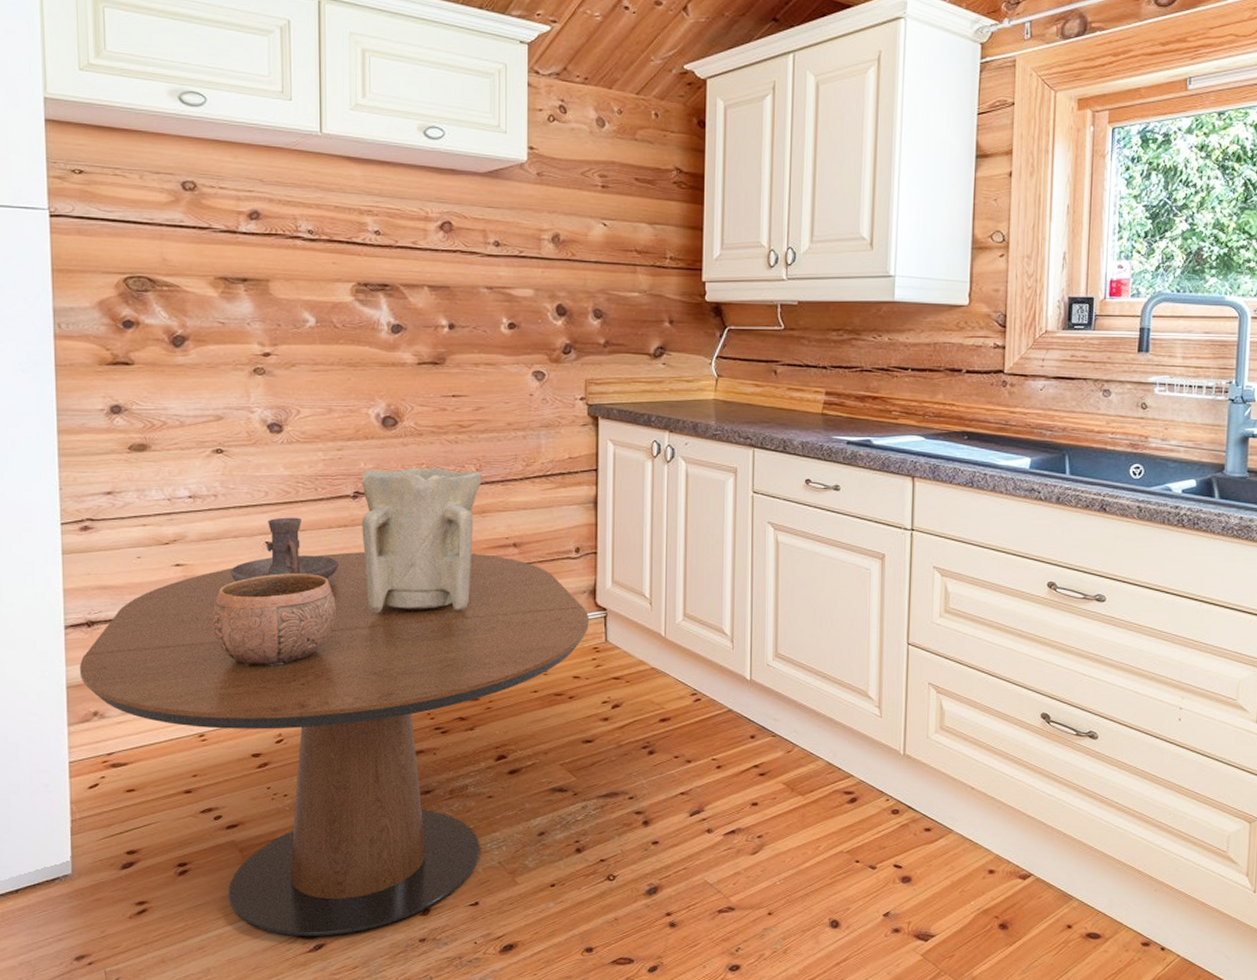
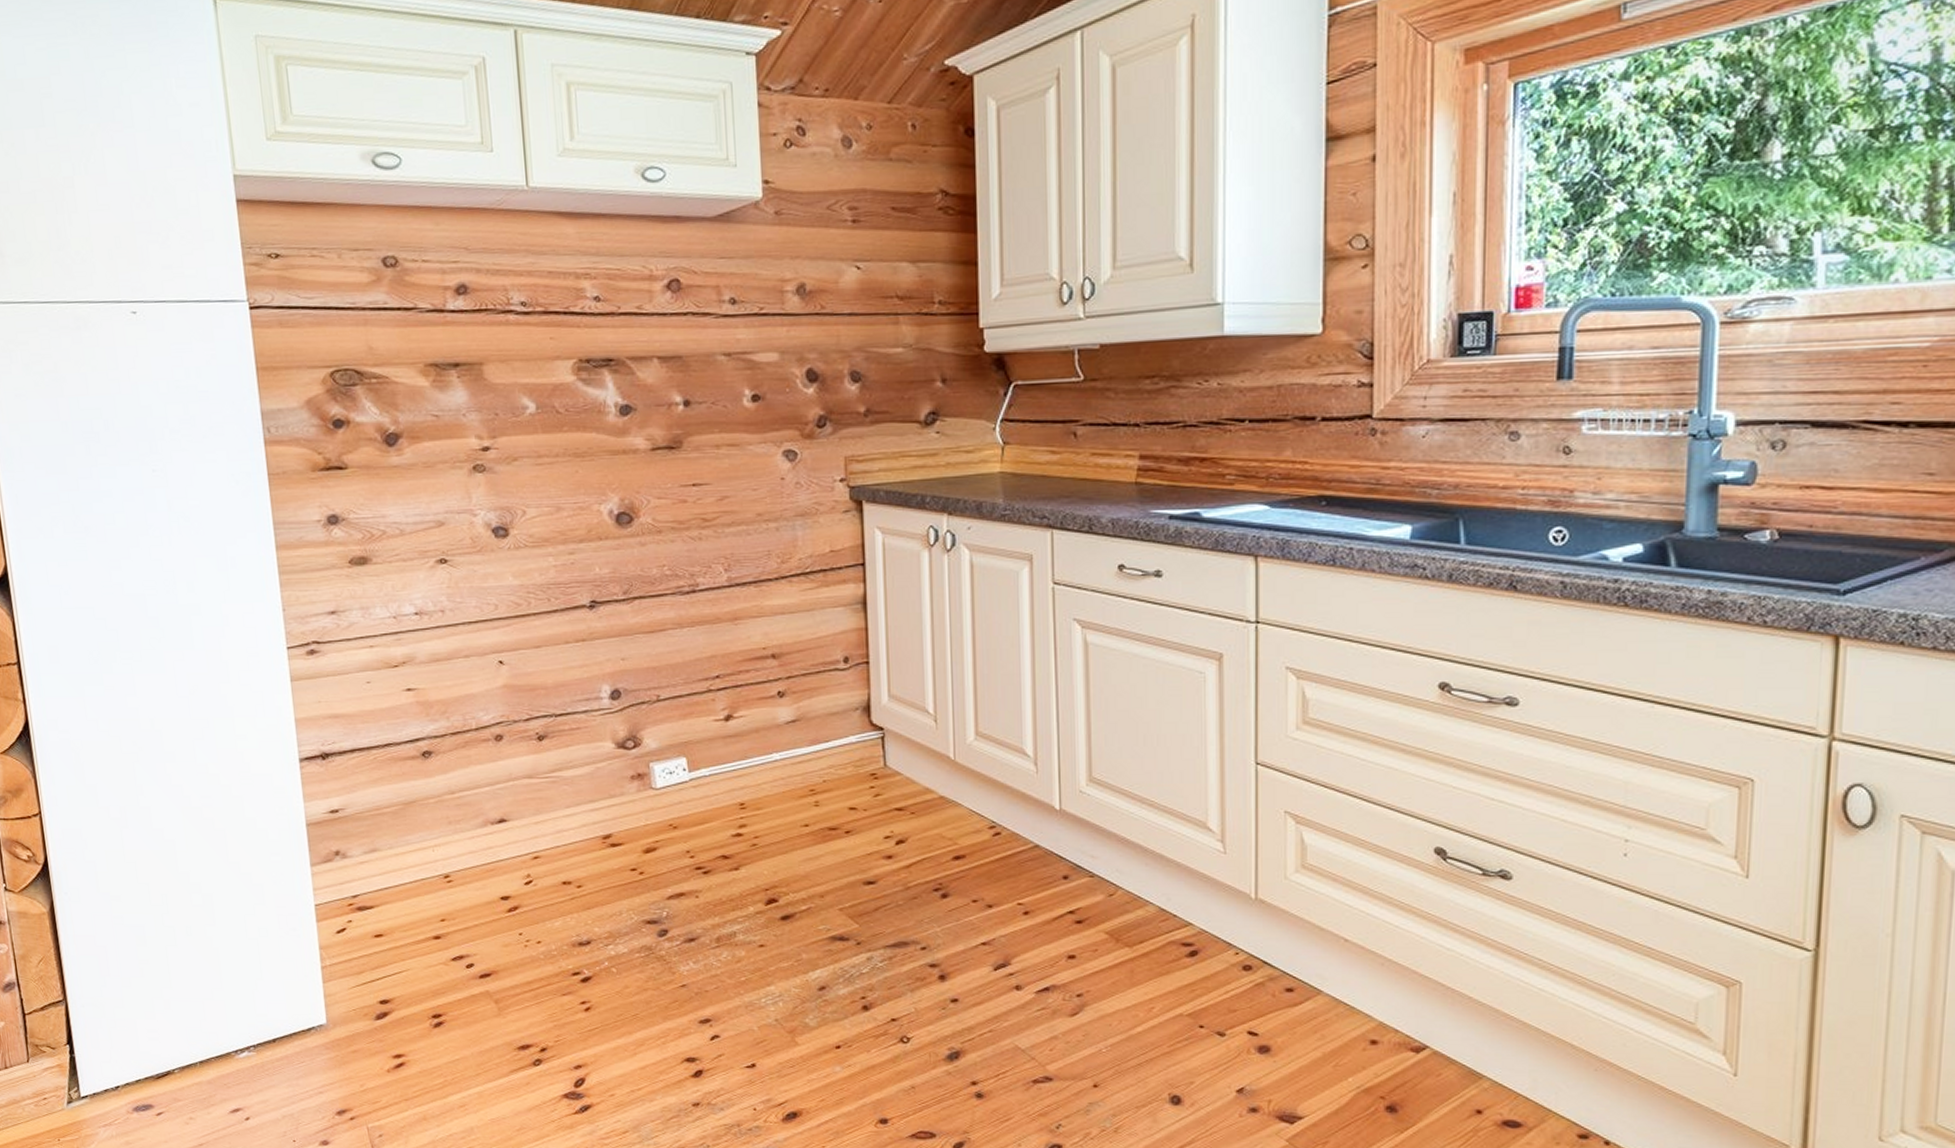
dining table: present [80,552,589,936] -> none [317,666,864,1097]
bowl: present [212,573,336,667] -> none [448,696,580,800]
candle holder: present [230,517,339,582] -> none [463,632,580,707]
vase: present [361,468,482,614] -> none [597,570,732,739]

